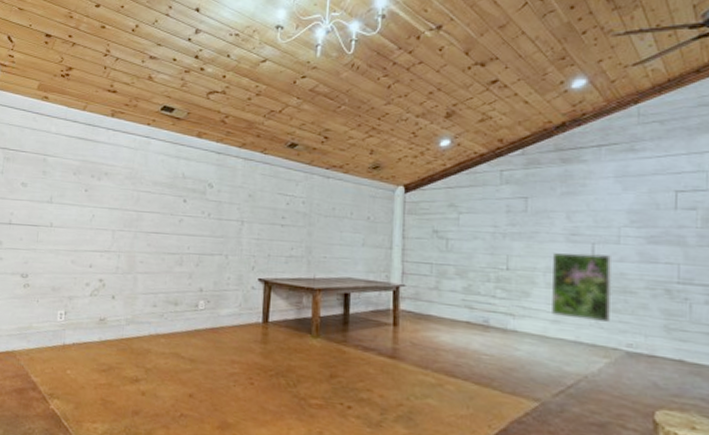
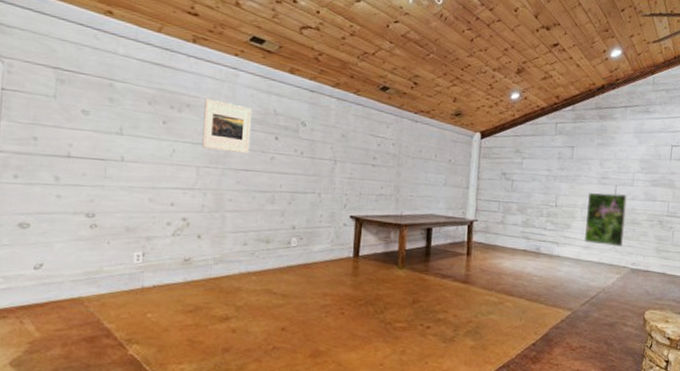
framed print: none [117,166,162,218] -> present [201,98,252,154]

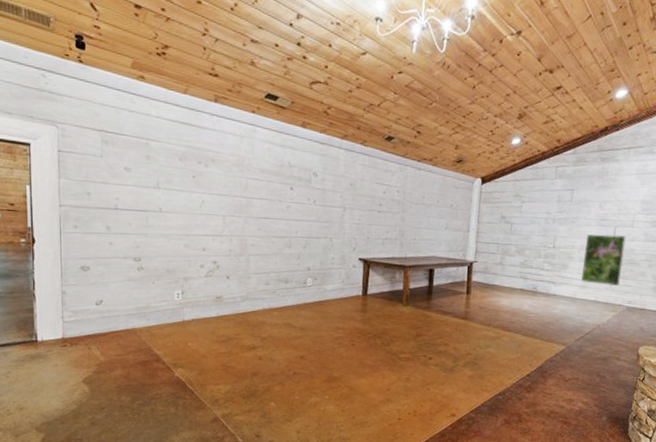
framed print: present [201,98,252,154] -> none [226,153,269,204]

